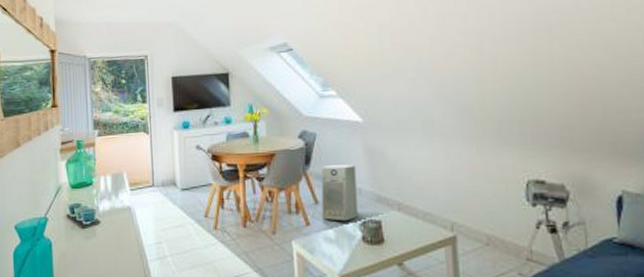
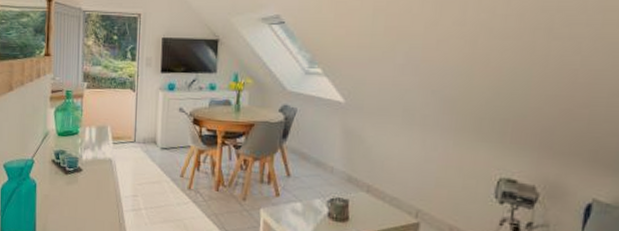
air purifier: present [321,164,358,222] -> none [291,141,331,197]

